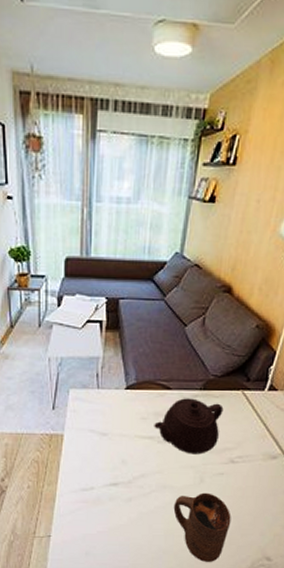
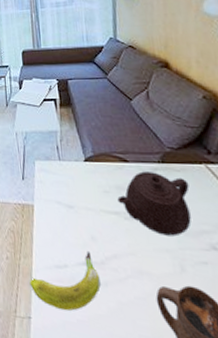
banana: none [52,473,125,526] -> present [30,250,101,311]

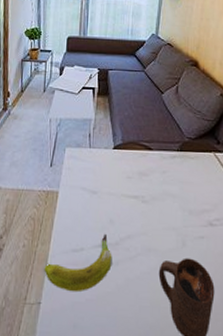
teapot: present [117,171,191,237] -> none [138,159,199,216]

